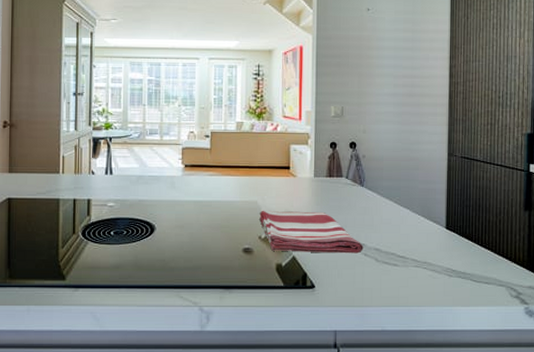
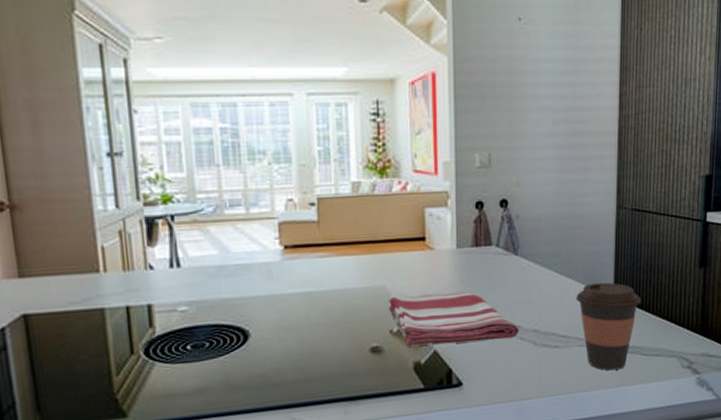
coffee cup: none [412,214,471,291] -> present [576,282,641,371]

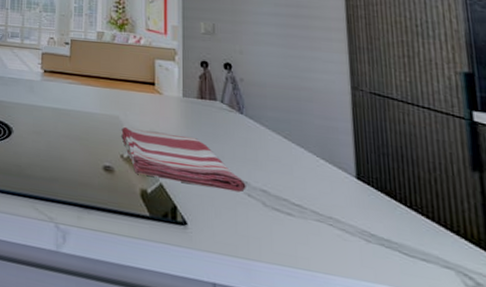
coffee cup: present [576,282,641,371] -> none [309,157,393,262]

